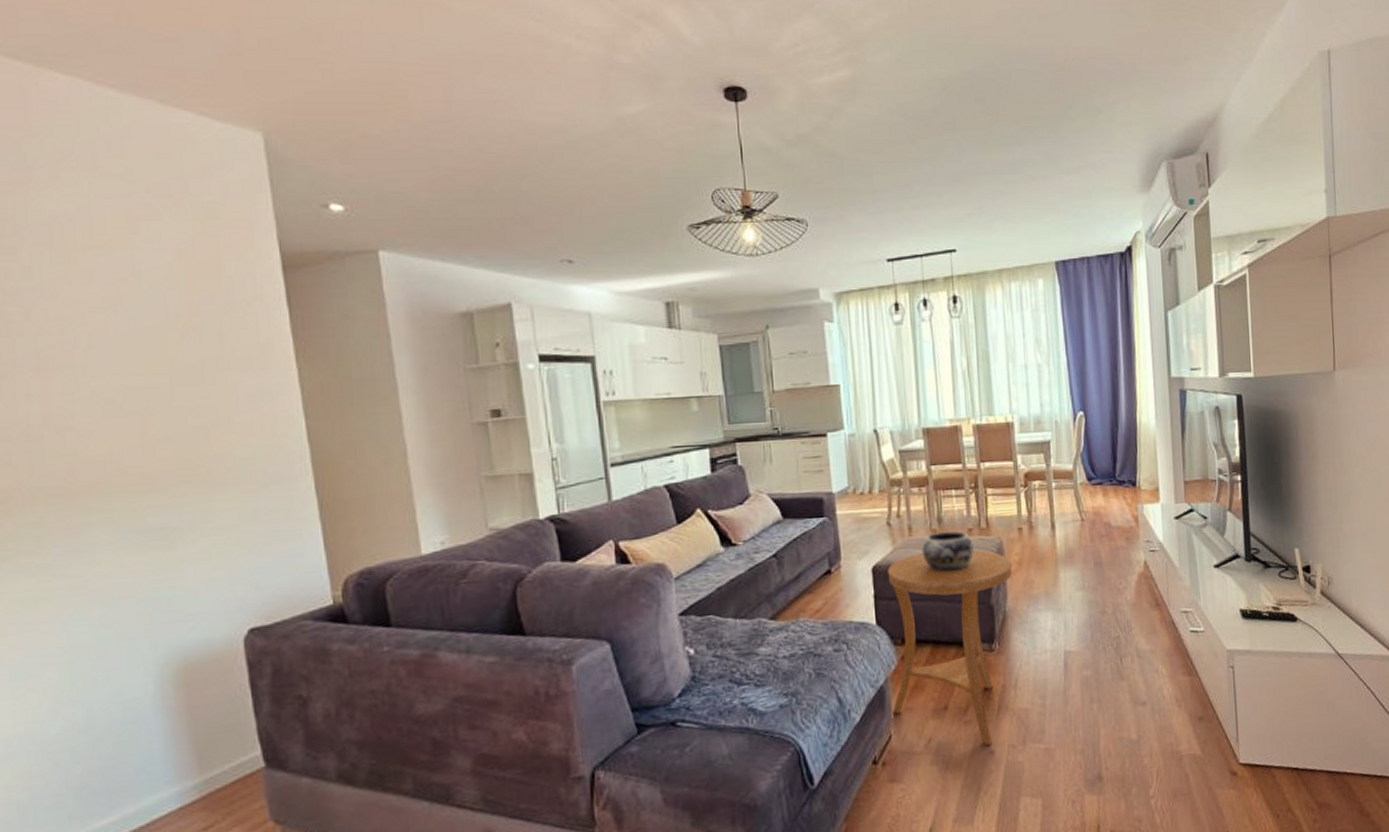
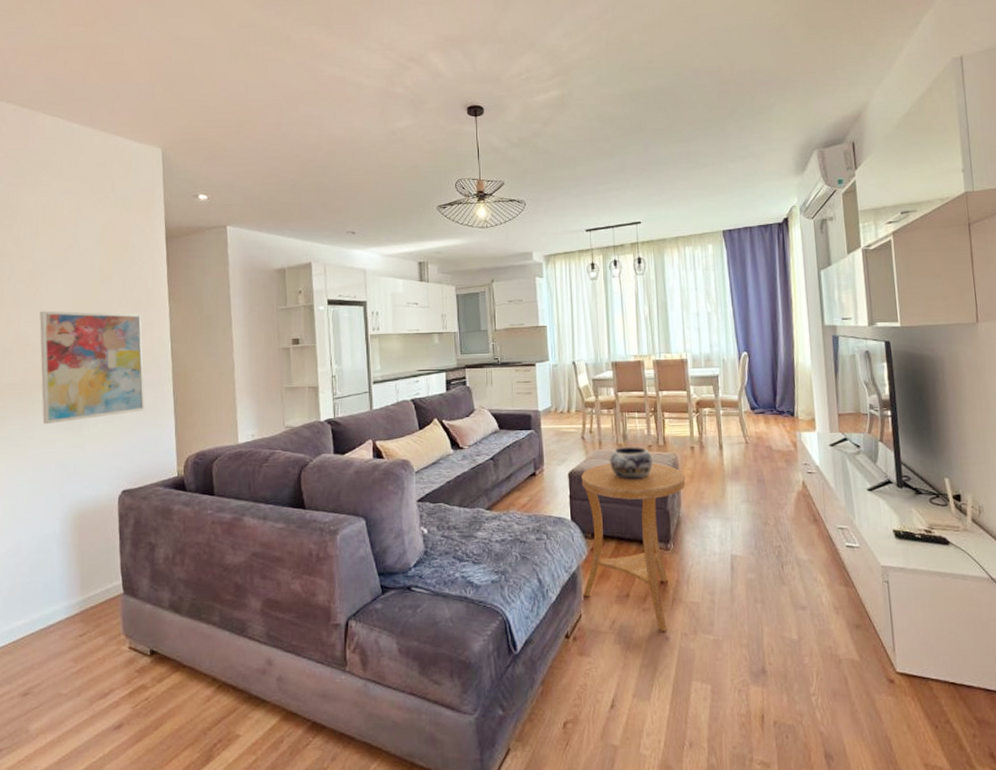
wall art: none [83,376,273,544] -> present [39,310,145,425]

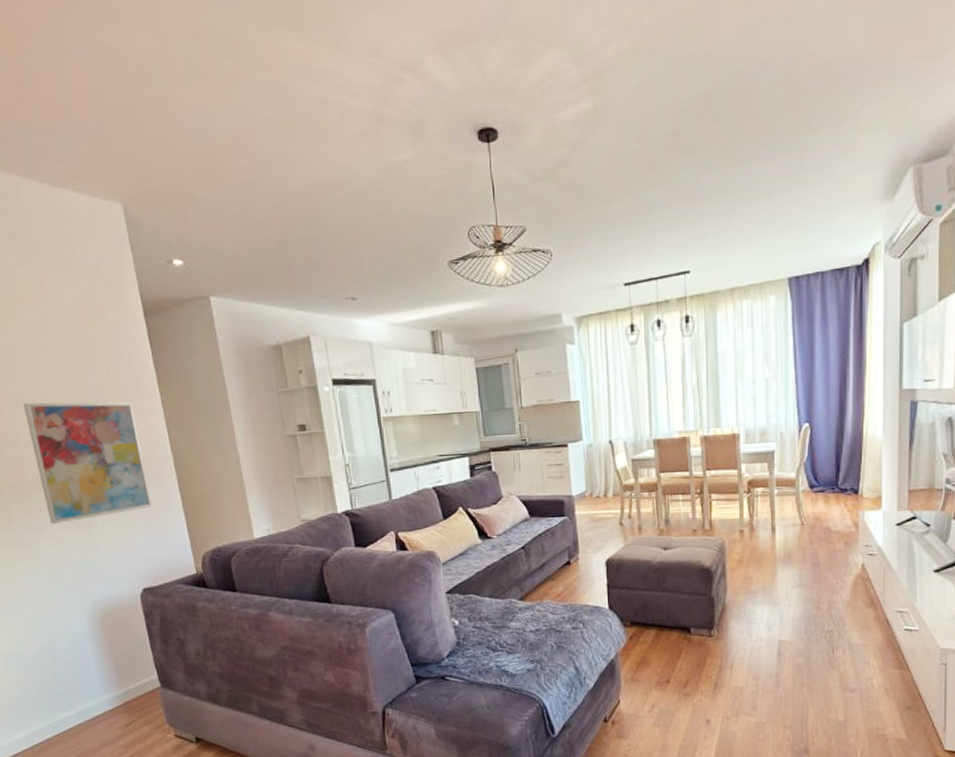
side table: present [581,462,686,631] -> none [619,548,733,715]
decorative bowl: present [609,446,653,480] -> none [649,530,697,566]

